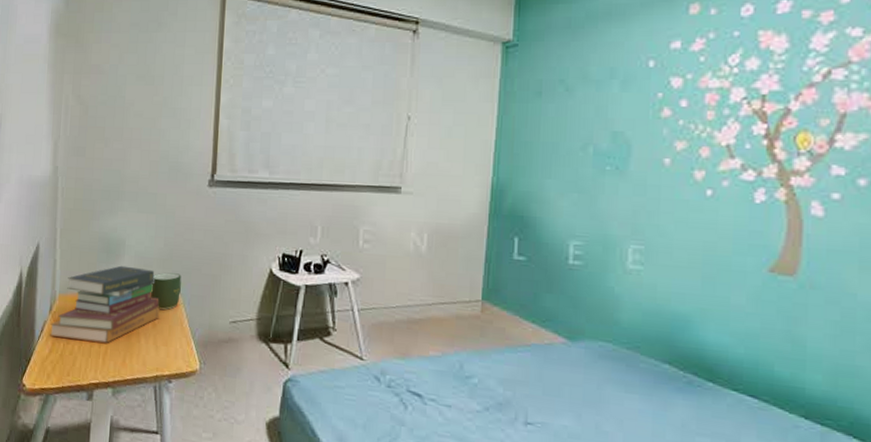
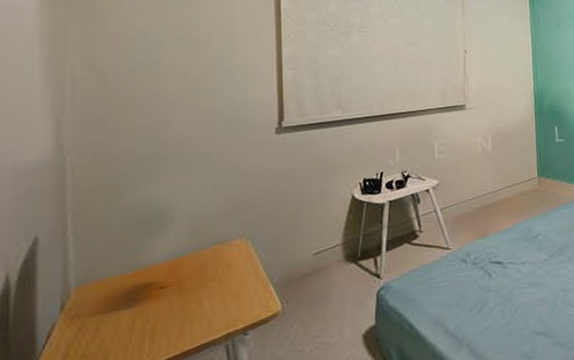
books: present [49,265,160,343] -> none [62,227,226,340]
mug: present [150,272,181,310] -> none [212,223,251,266]

